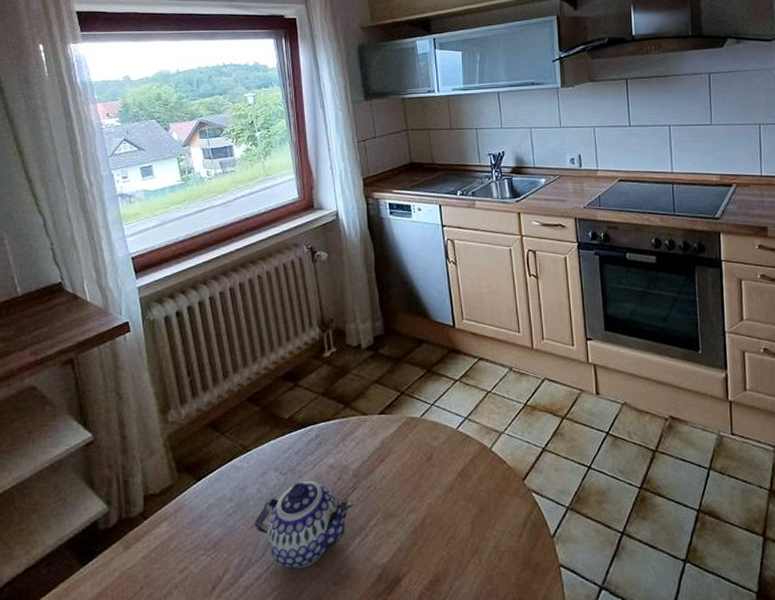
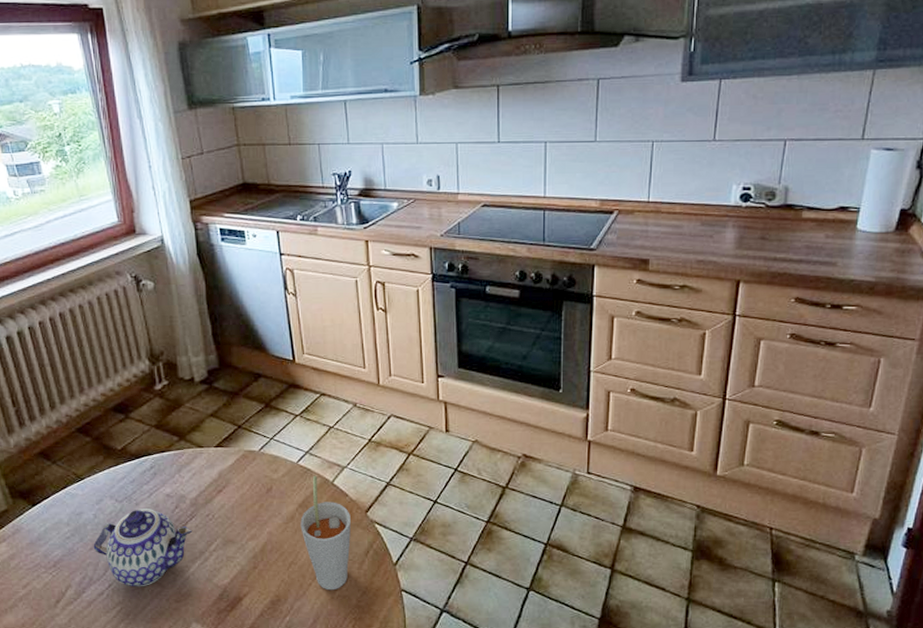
cup: none [459,442,509,568] -> present [300,475,351,591]

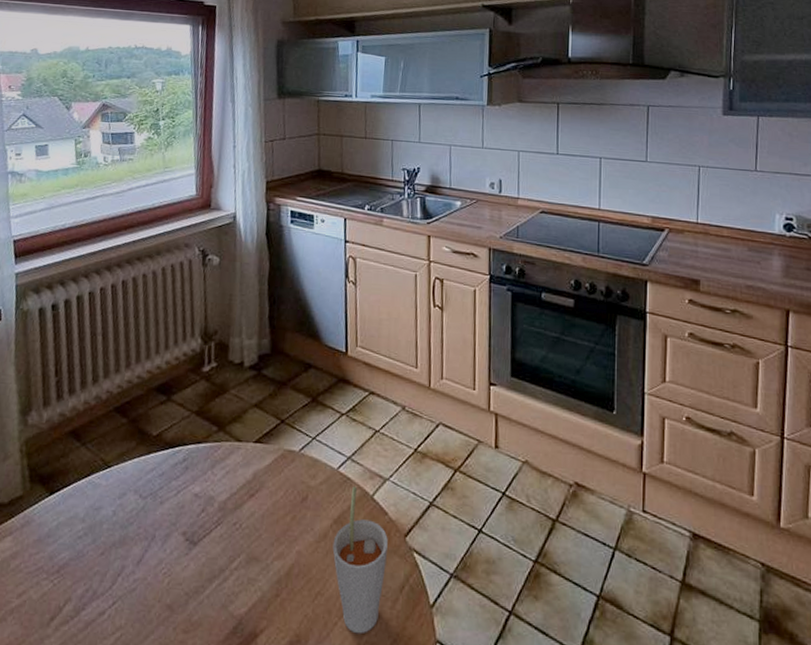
teapot: present [93,509,193,587] -> none [104,508,216,609]

